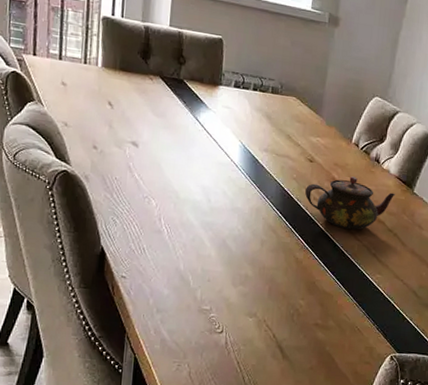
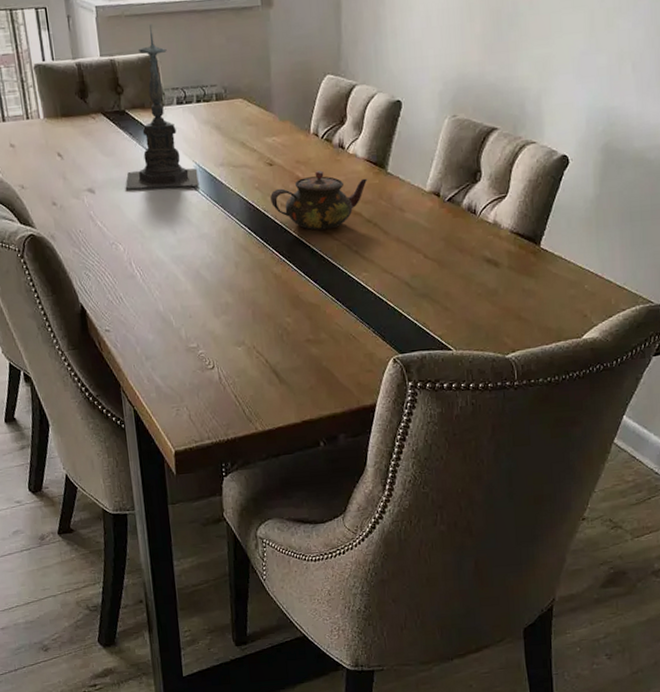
candle holder: none [169,11,242,164] -> present [125,24,199,189]

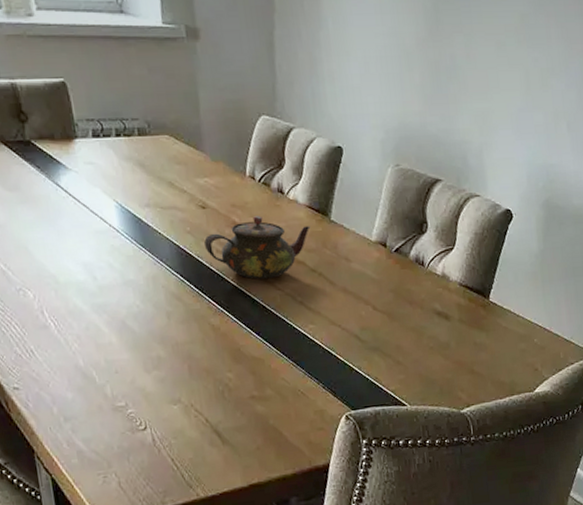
candle holder: present [125,24,199,189] -> none [33,47,122,229]

